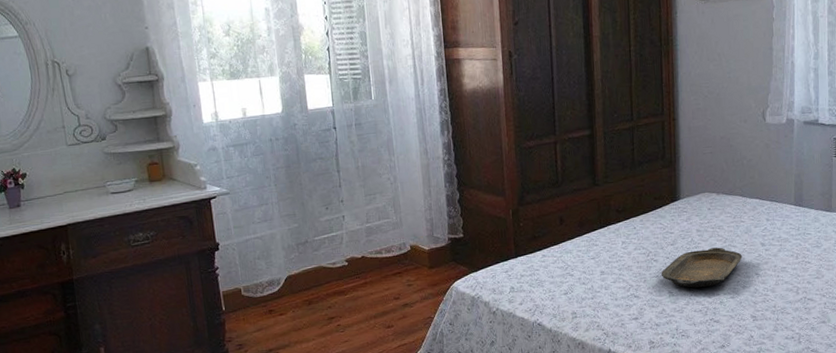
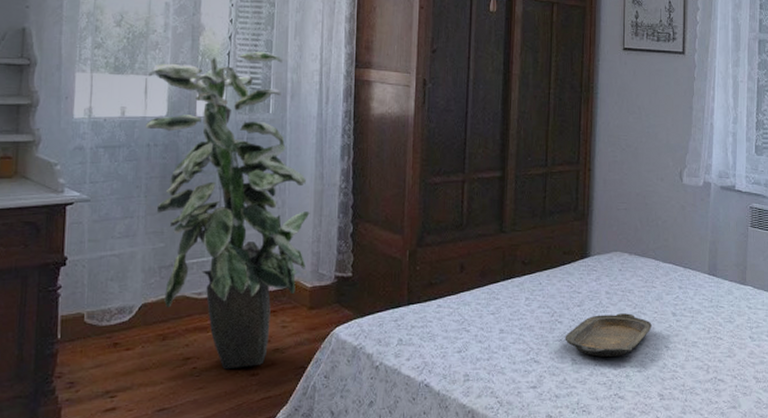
indoor plant: none [261,43,422,325] -> present [145,52,310,370]

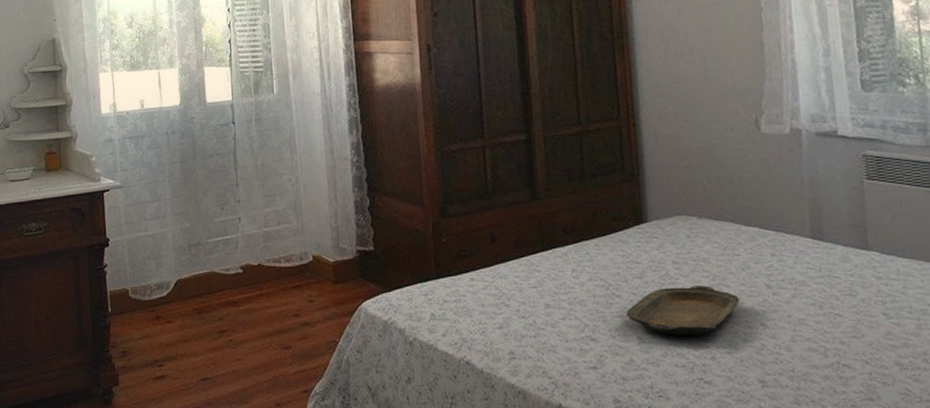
indoor plant: present [145,52,310,370] -> none [160,35,326,342]

